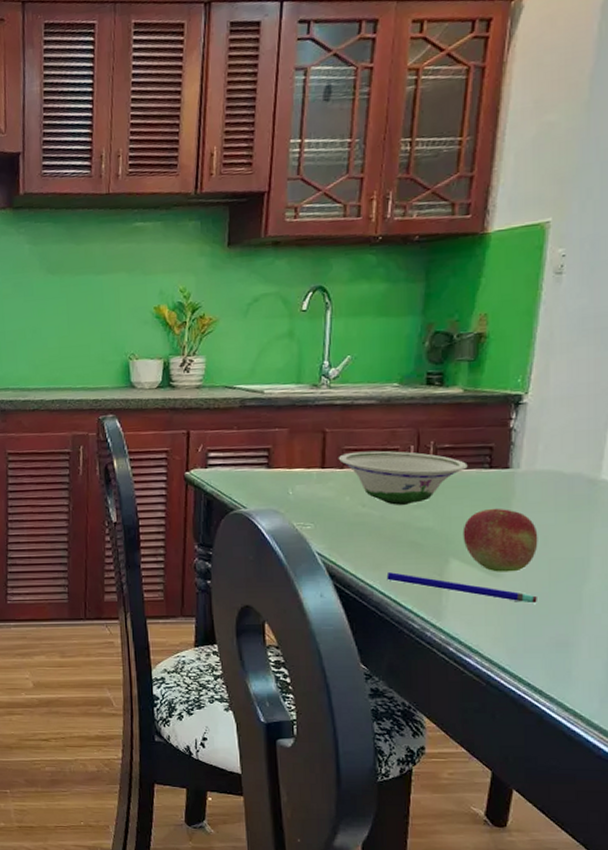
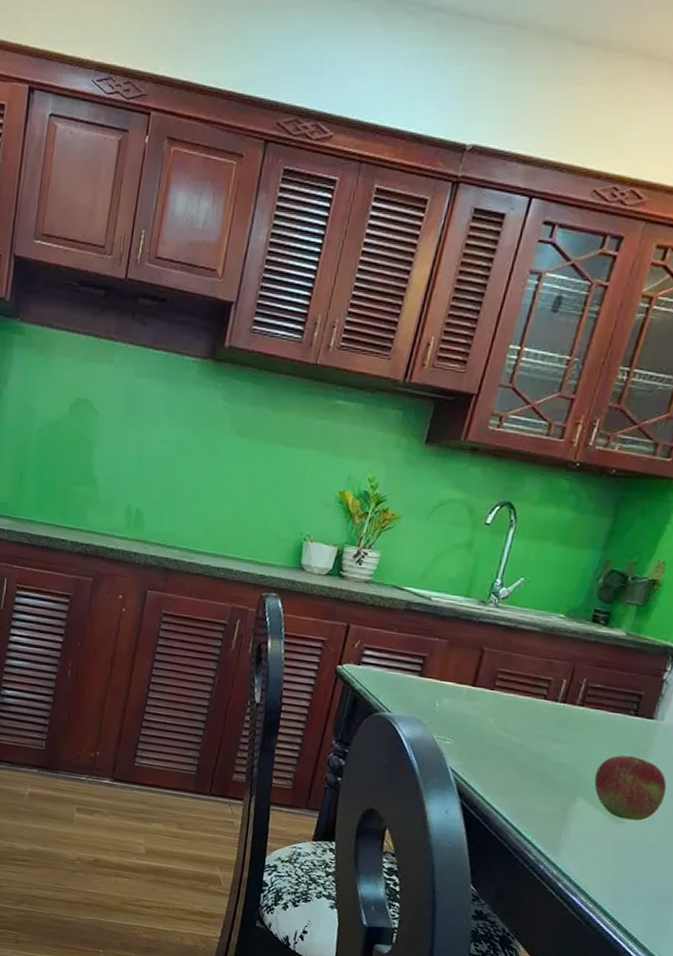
bowl: present [338,450,468,505] -> none [490,675,615,737]
pen: present [386,572,537,604] -> none [513,800,653,855]

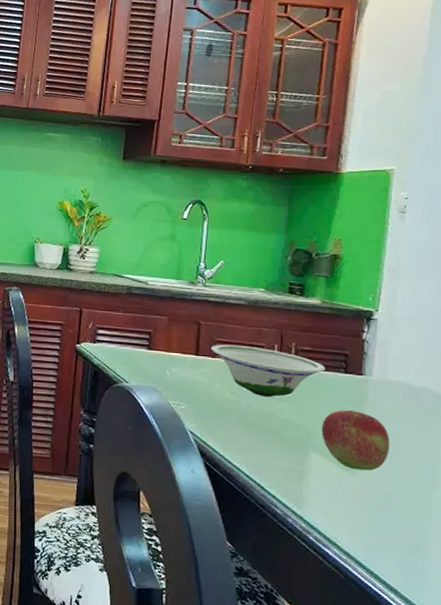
bowl: none [490,675,615,737] -> present [210,344,325,397]

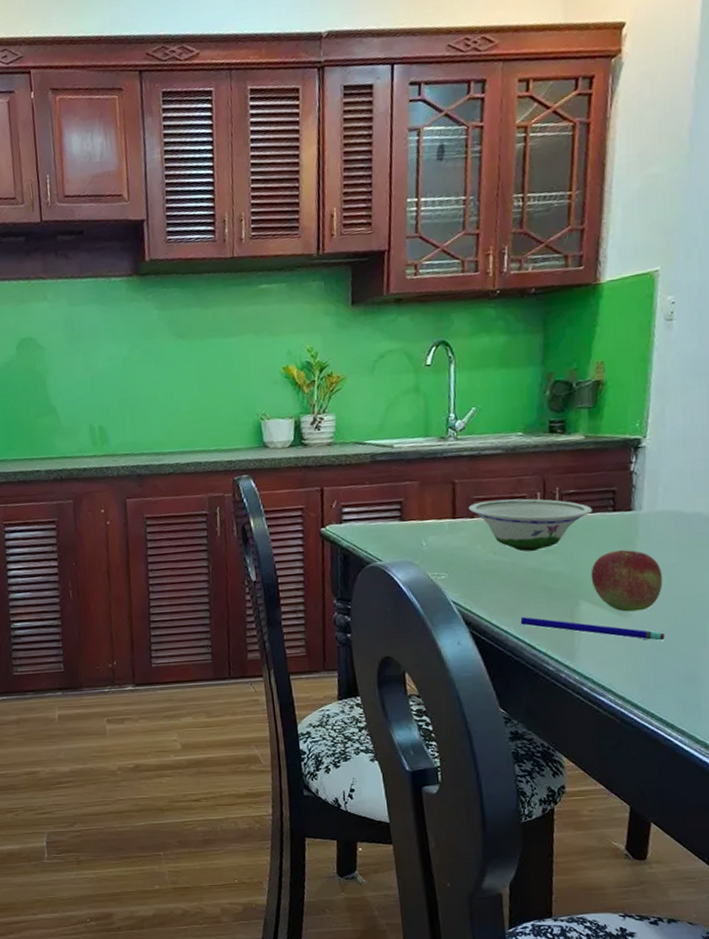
pen: none [252,457,391,504] -> present [520,617,665,641]

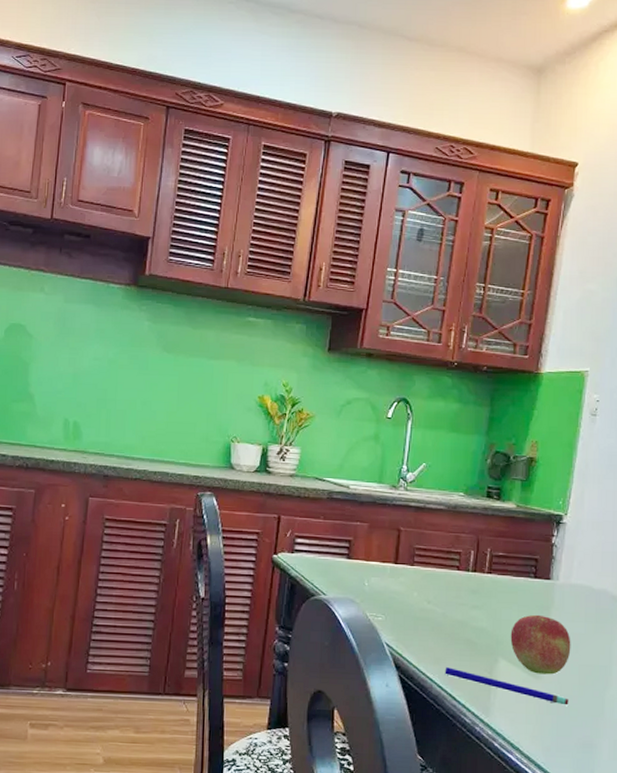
bowl: present [468,498,593,552] -> none [409,551,517,605]

